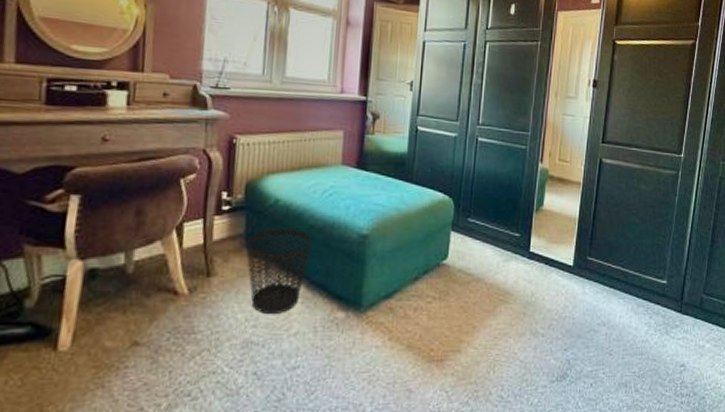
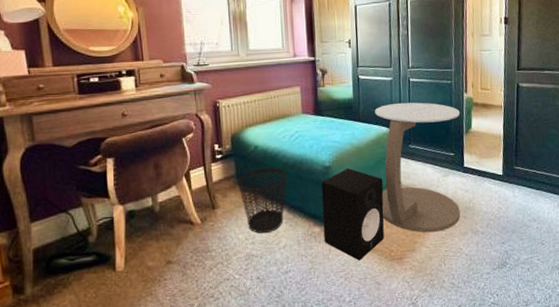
speaker: none [348,239,432,360] -> present [321,167,385,261]
side table: none [426,165,533,330] -> present [375,102,461,233]

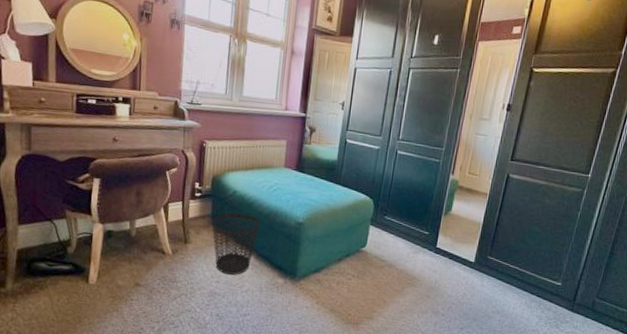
speaker: present [321,167,385,261] -> none [285,227,353,318]
side table: present [375,102,461,233] -> none [346,172,443,306]

